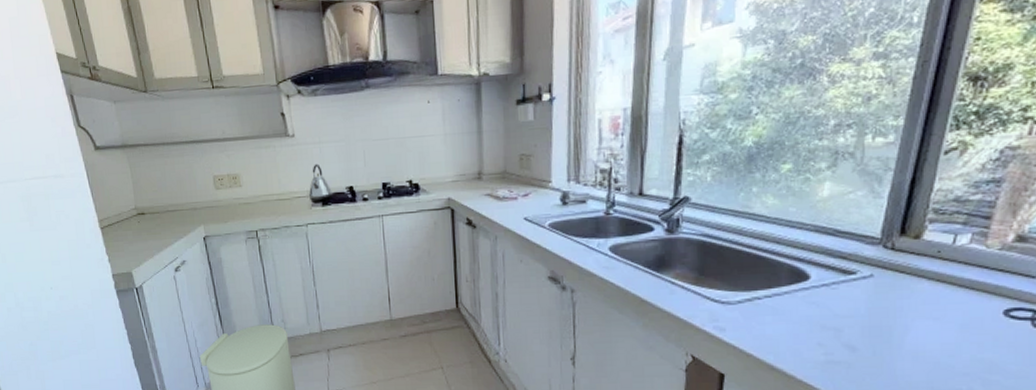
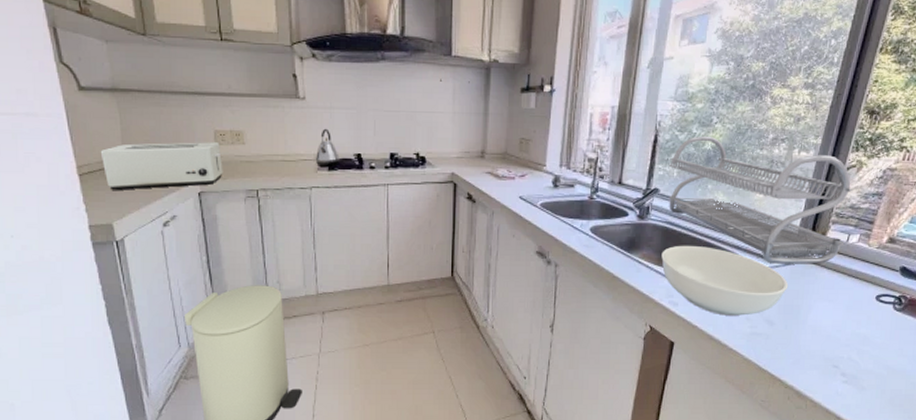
toaster: none [116,187,224,240] -> present [100,142,223,190]
bowl: none [699,259,873,342] -> present [661,245,789,317]
dish rack: none [700,130,956,277] -> present [669,135,853,264]

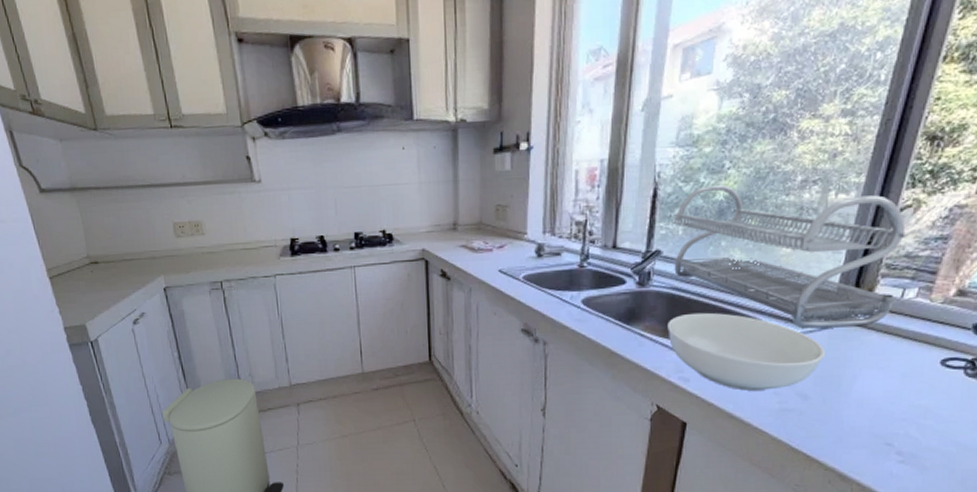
toaster: present [100,142,223,190] -> none [66,235,186,291]
kettle: present [315,128,340,167] -> none [276,211,302,252]

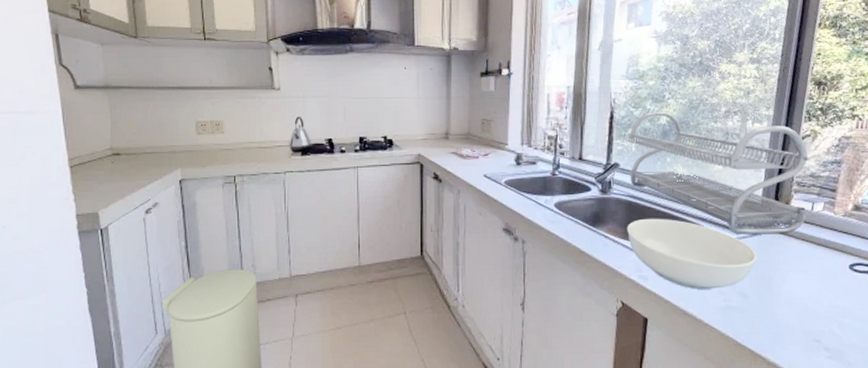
kettle: none [276,211,302,252] -> present [289,116,312,152]

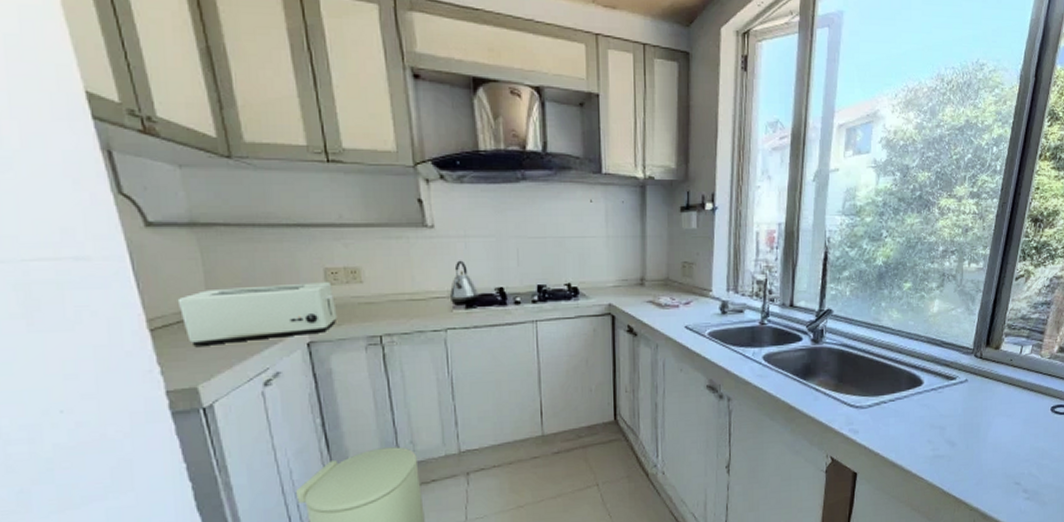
toaster: none [90,132,203,180] -> present [177,282,338,346]
dish rack: present [627,111,811,235] -> none [841,250,1023,382]
bowl: present [627,218,758,290] -> none [839,367,967,441]

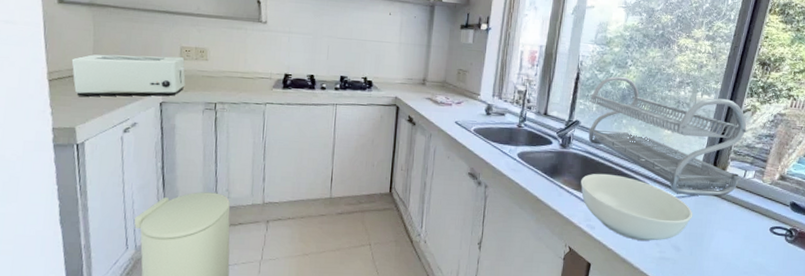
kettle: present [449,260,479,304] -> none [271,50,294,86]
bowl: none [839,367,967,441] -> present [581,173,693,242]
dish rack: none [841,250,1023,382] -> present [588,76,749,197]

